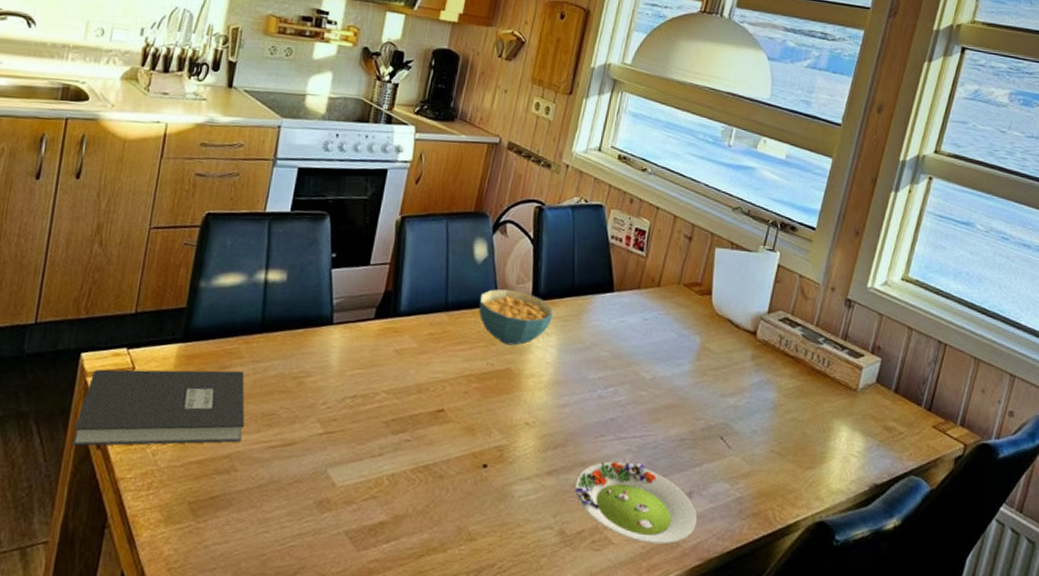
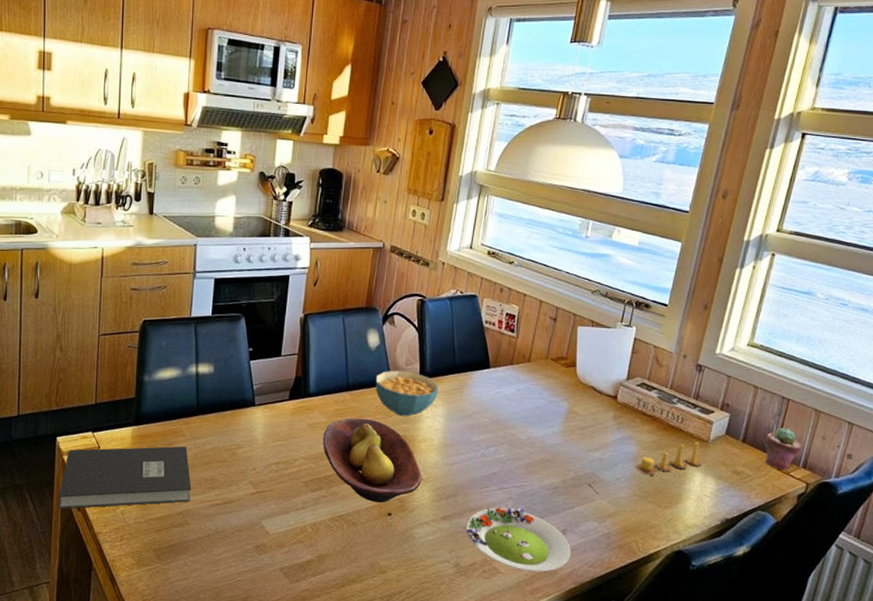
fruit bowl: none [411,344,527,452] -> present [323,418,422,503]
candle: none [775,389,849,428] -> present [636,441,701,475]
potted succulent: none [920,377,960,427] -> present [765,427,802,470]

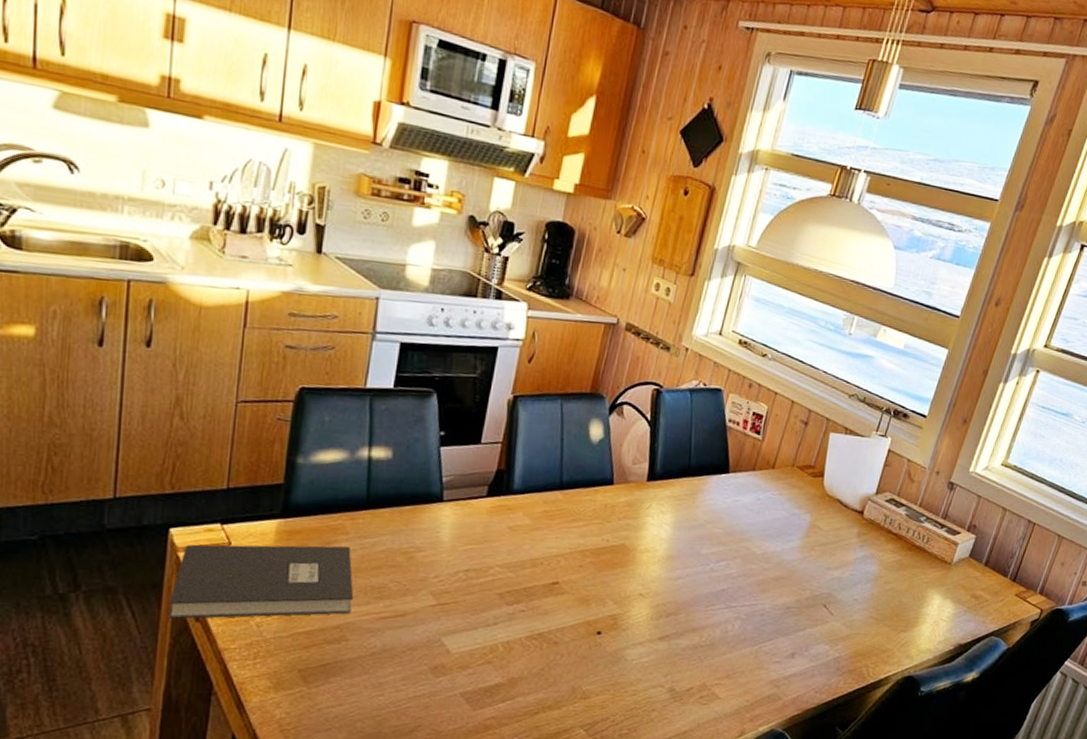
fruit bowl: present [323,418,422,503] -> none [525,521,641,620]
cereal bowl: present [375,370,439,417] -> none [594,468,669,523]
salad plate: present [466,507,571,573] -> none [686,627,798,698]
candle: present [636,441,701,475] -> none [875,562,942,597]
potted succulent: present [765,427,802,470] -> none [1004,552,1041,595]

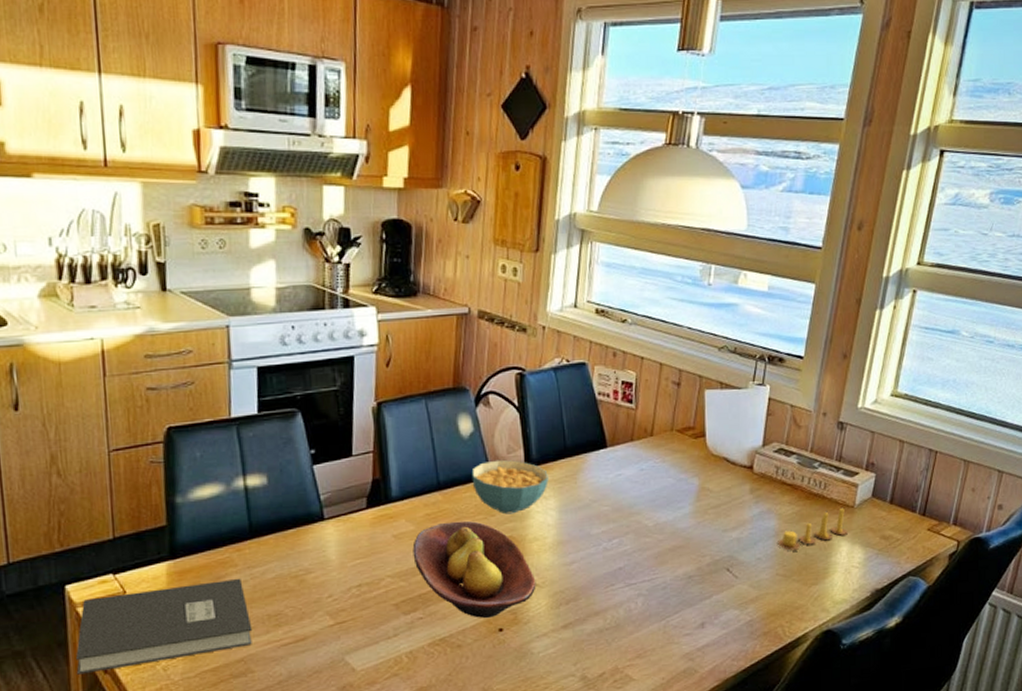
fruit bowl: none [525,521,641,620] -> present [412,520,536,619]
cereal bowl: none [594,468,669,523] -> present [471,459,548,515]
candle: none [875,562,942,597] -> present [778,507,848,551]

